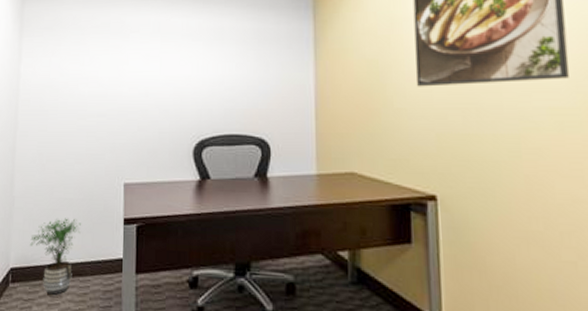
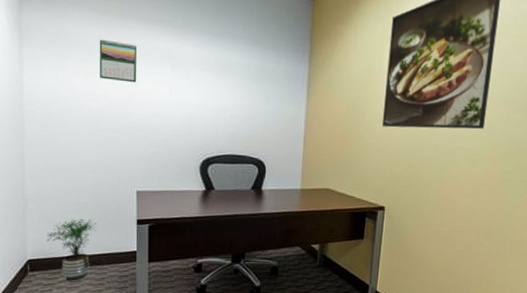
calendar: none [90,20,127,62] -> present [99,39,137,83]

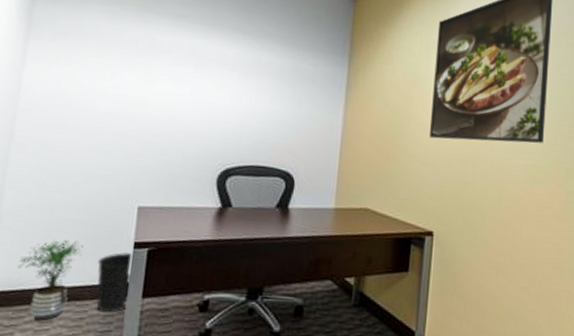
calendar: present [99,39,137,83] -> none [112,34,158,82]
wastebasket: none [110,227,138,274] -> present [96,251,133,313]

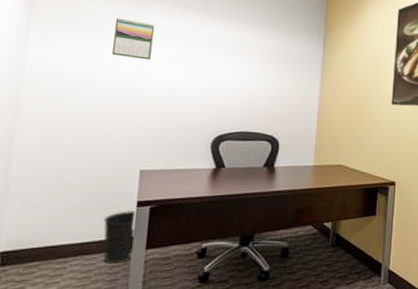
potted plant: present [17,239,84,320] -> none [27,201,90,274]
calendar: none [112,34,158,82] -> present [112,18,154,60]

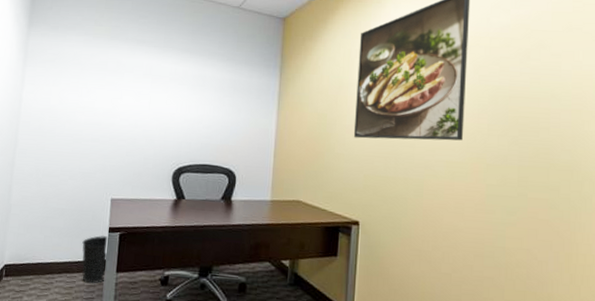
calendar: present [112,18,154,60] -> none [88,58,122,96]

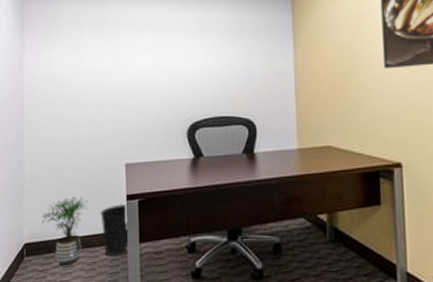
potted plant: none [24,224,71,288] -> present [42,197,88,265]

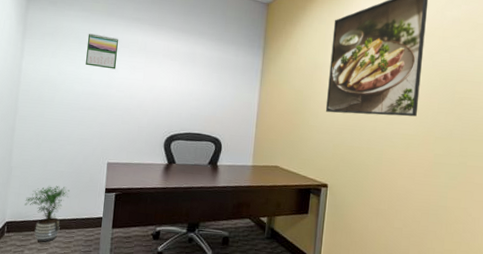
calendar: none [88,16,123,54] -> present [86,33,118,69]
wastebasket: present [101,203,129,257] -> none [80,195,105,239]

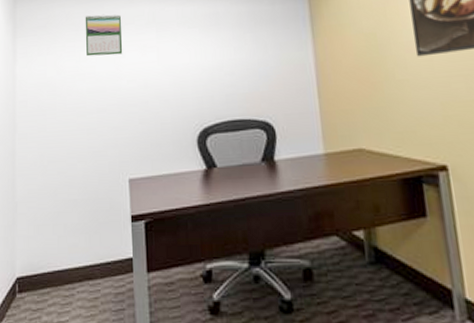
potted plant: present [24,185,70,243] -> none [36,219,87,302]

